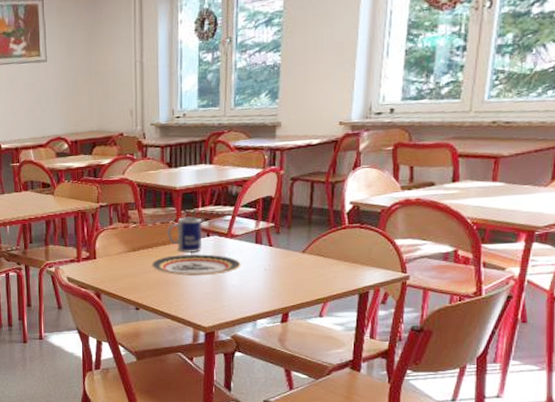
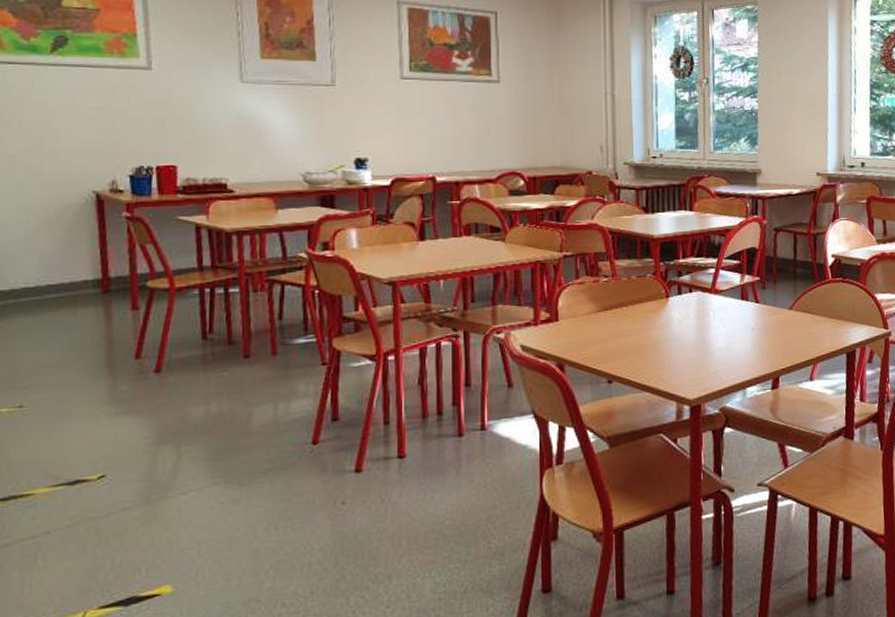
plate: present [151,254,241,276] -> none [625,313,727,339]
mug: present [166,217,203,253] -> none [643,270,685,311]

